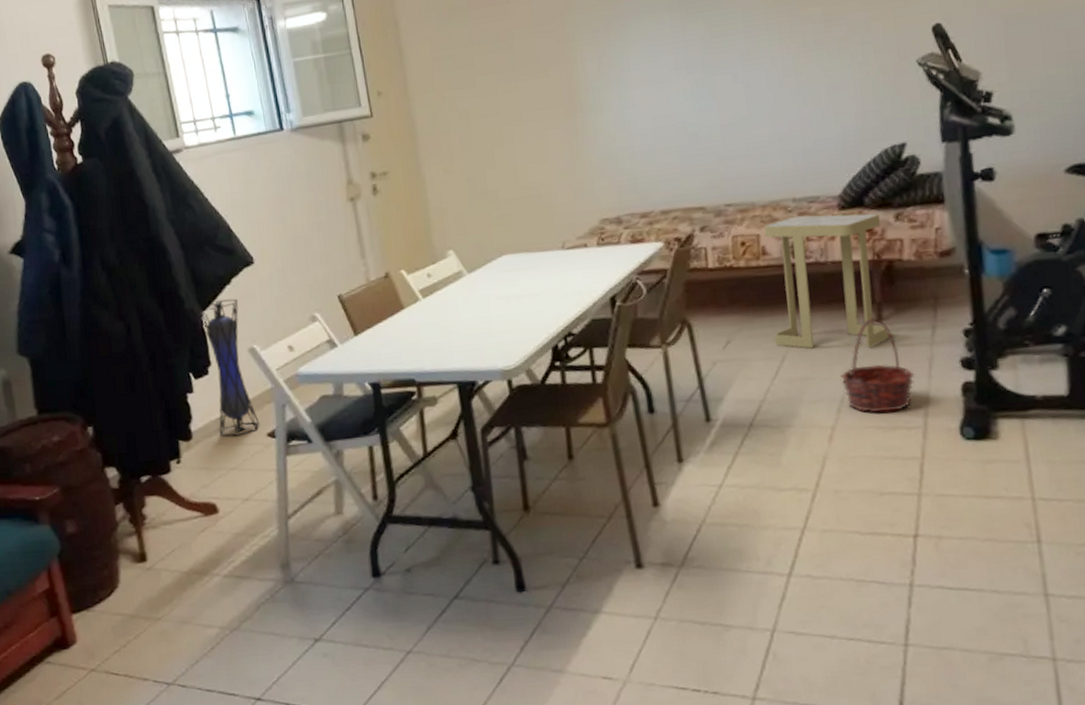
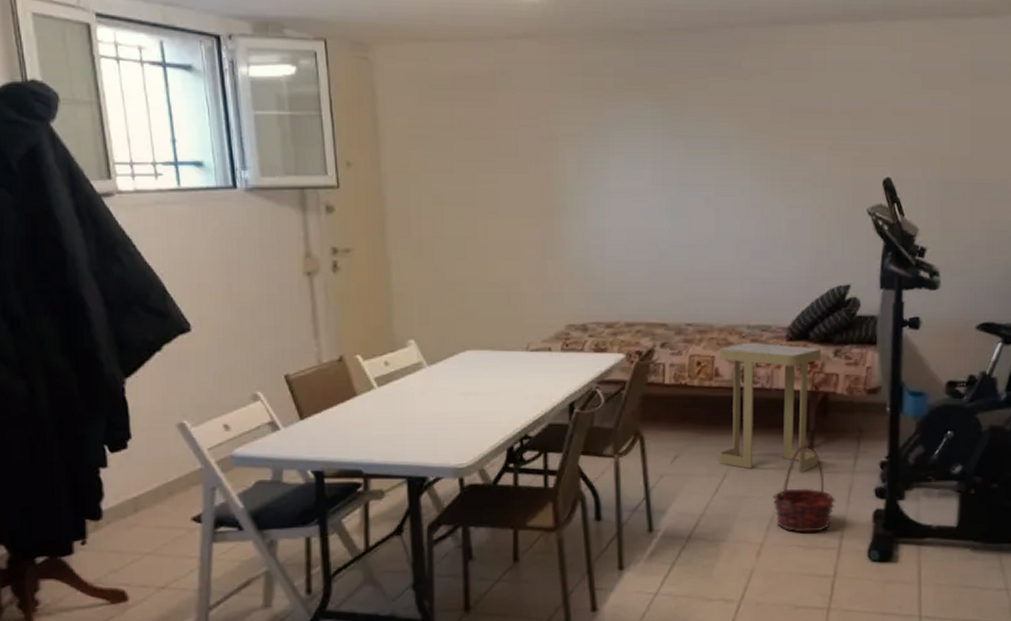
lantern: present [201,298,260,437] -> none [123,367,184,519]

